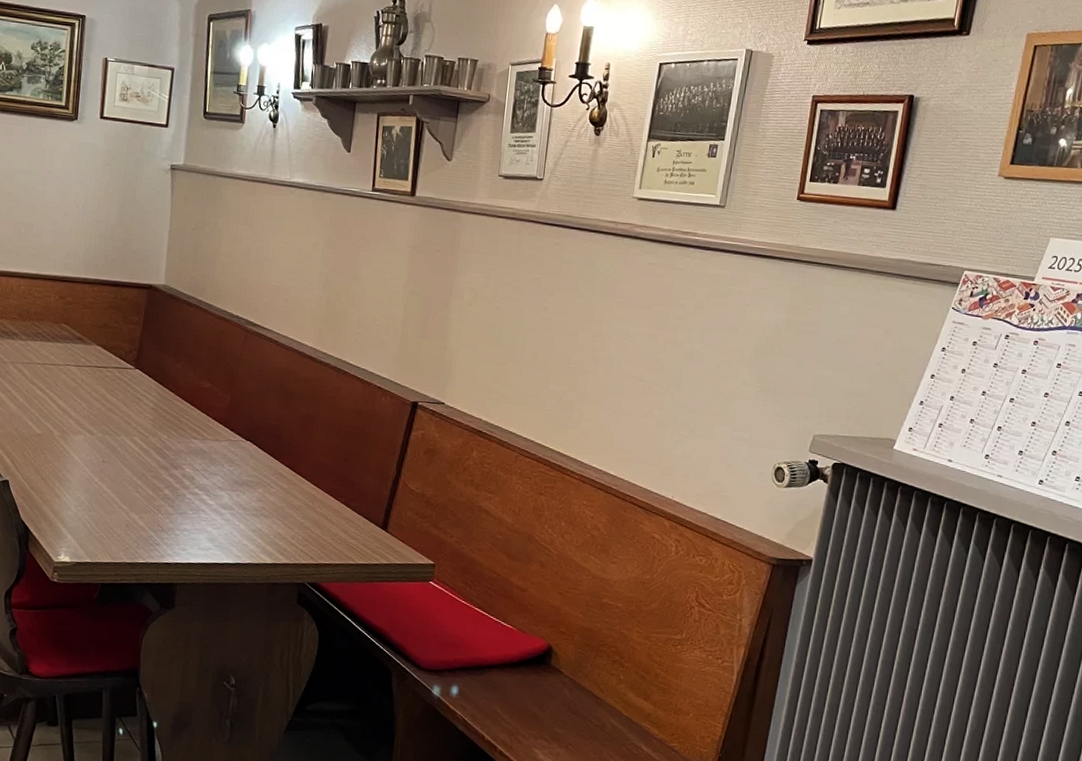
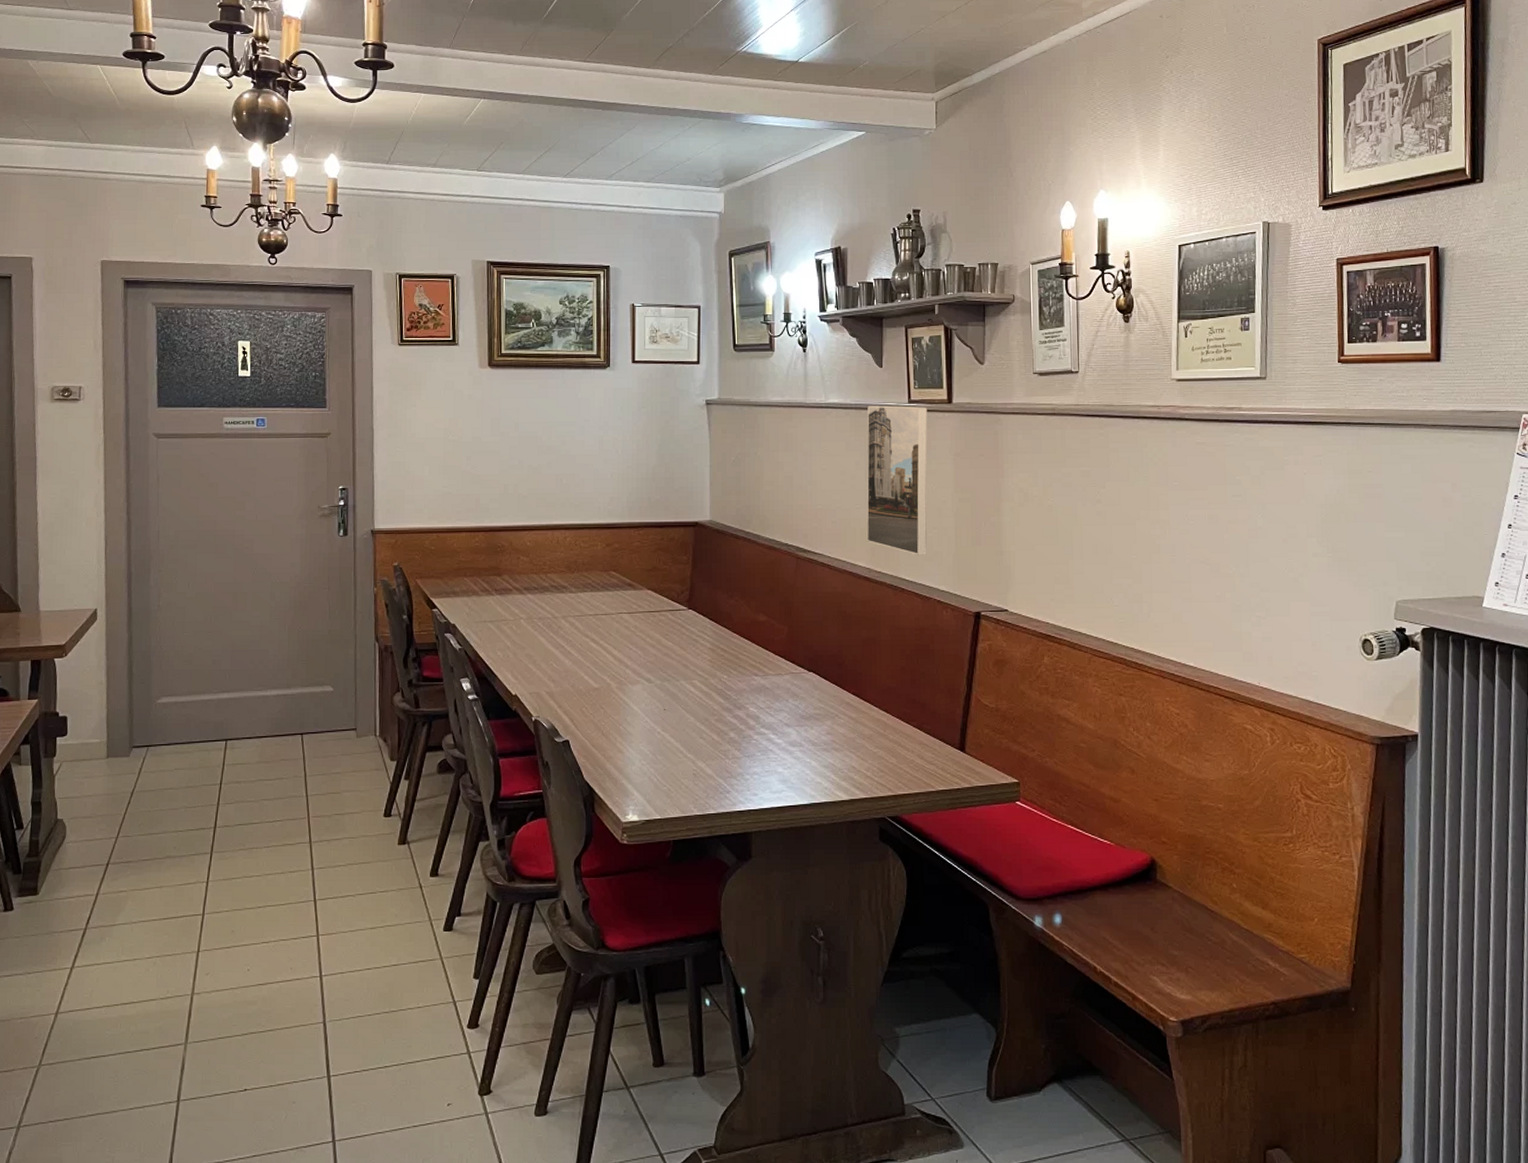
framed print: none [316,189,390,342] -> present [866,405,928,555]

